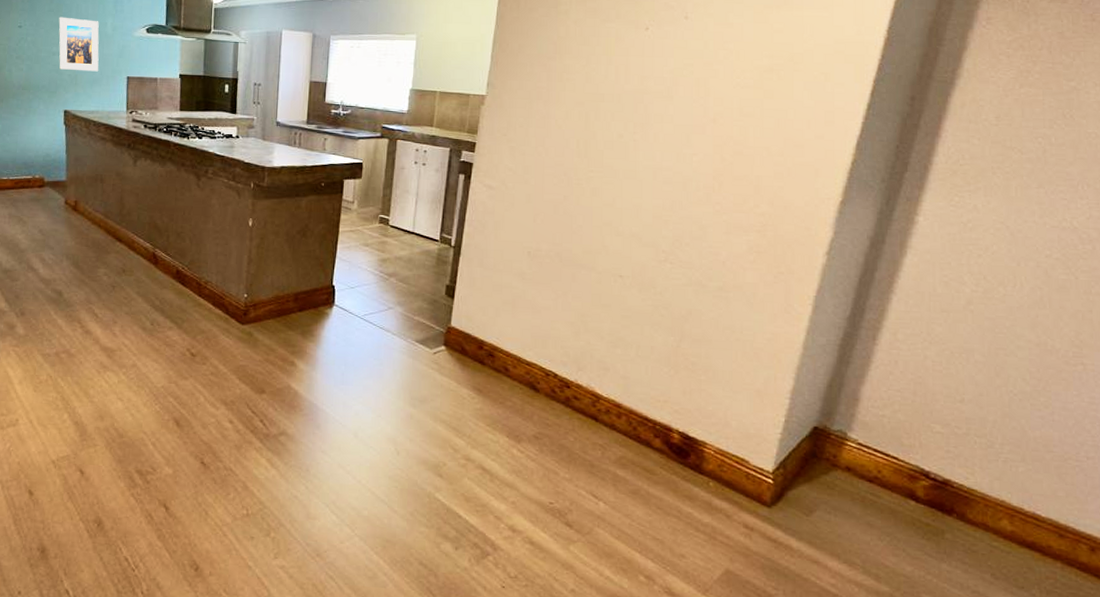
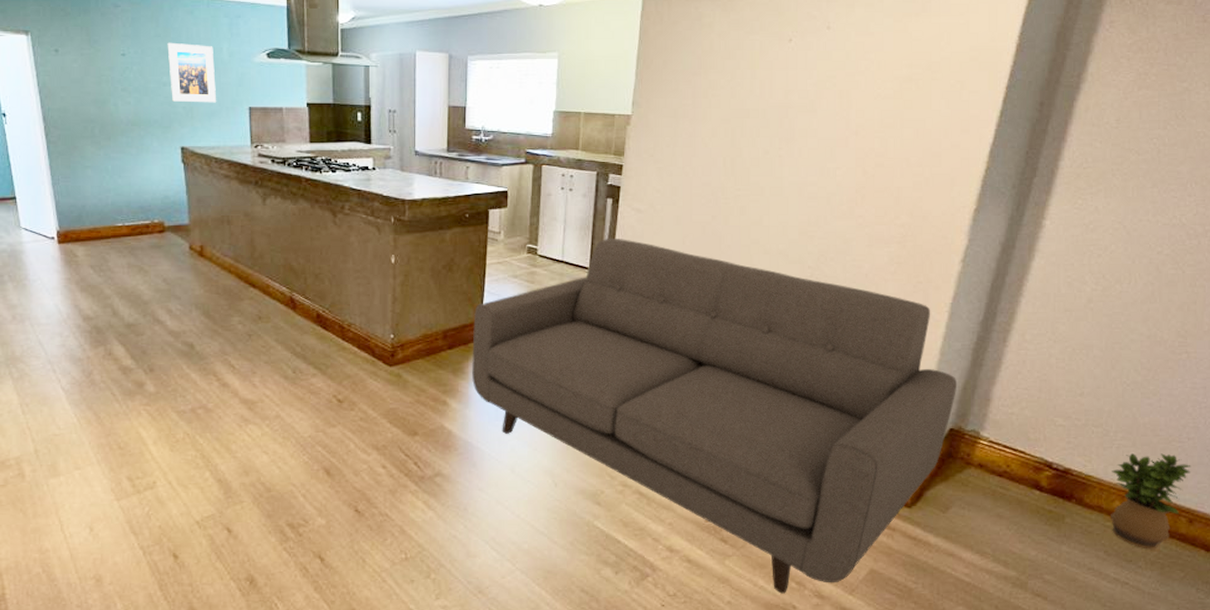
sofa: none [320,212,822,587] -> present [472,238,958,594]
potted plant: none [996,469,1092,577] -> present [1109,453,1191,550]

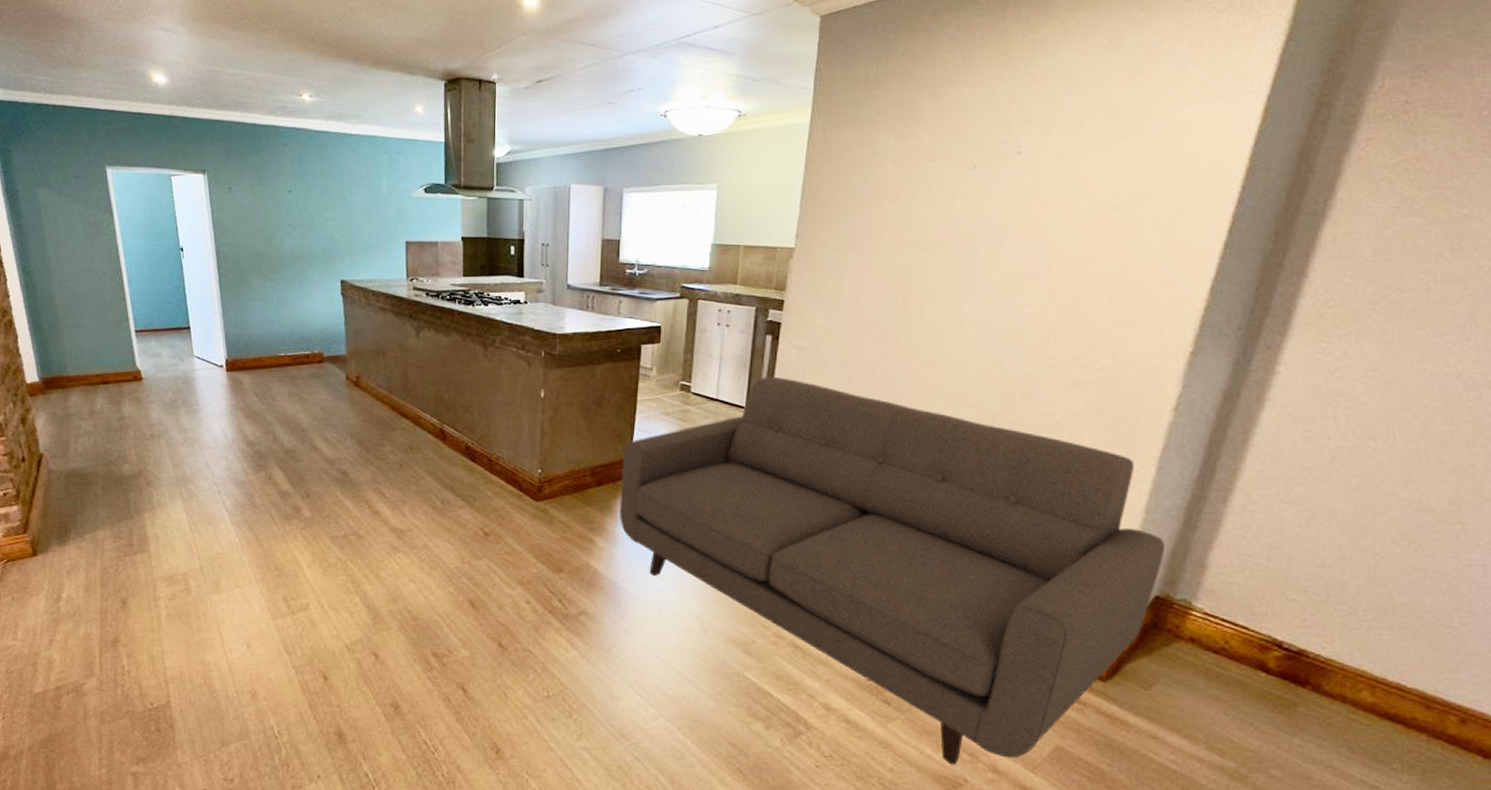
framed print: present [167,42,217,103] -> none [330,179,376,237]
potted plant: present [1109,453,1191,550] -> none [1355,637,1465,751]

